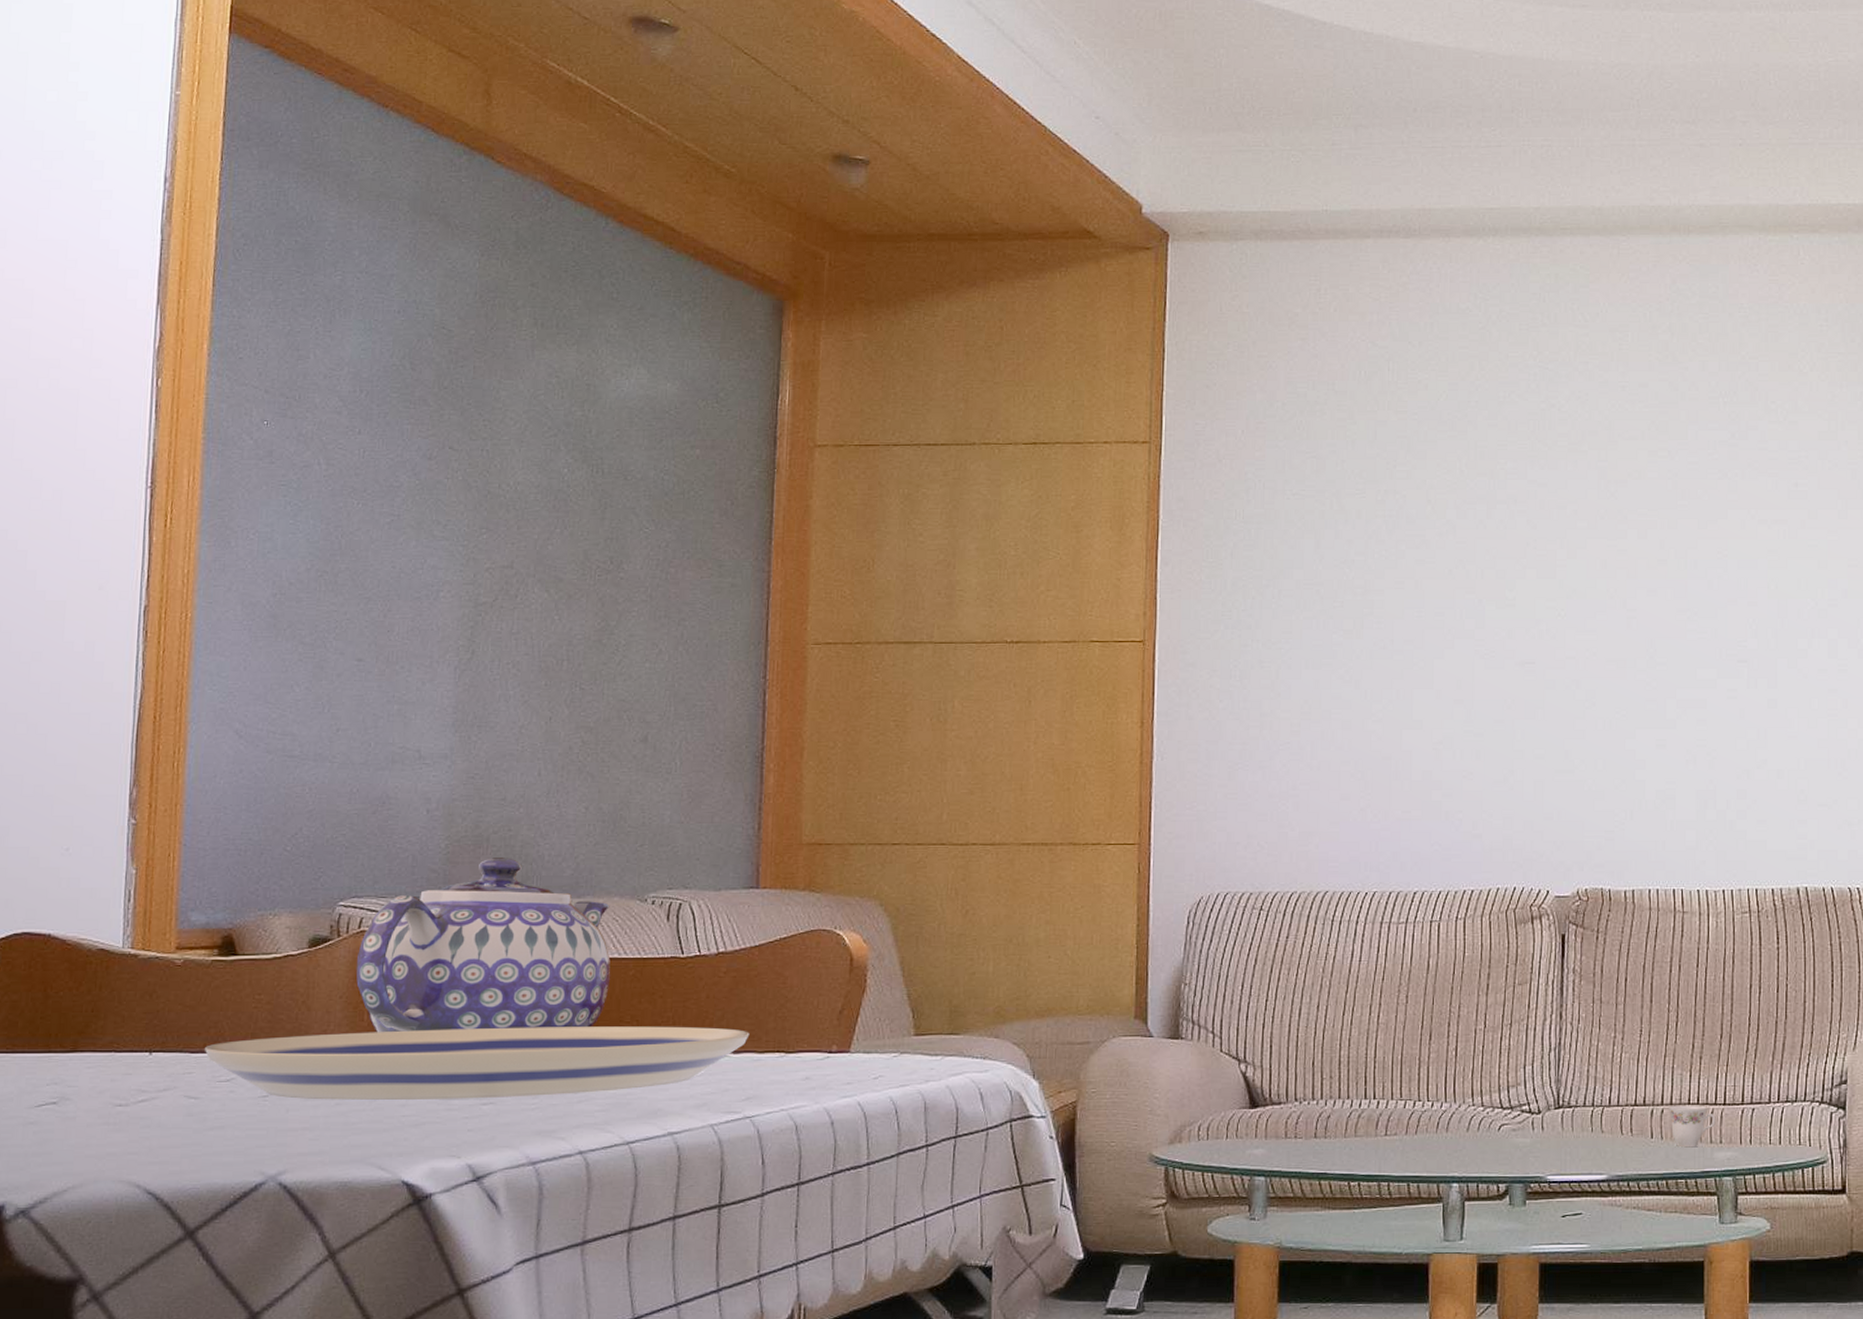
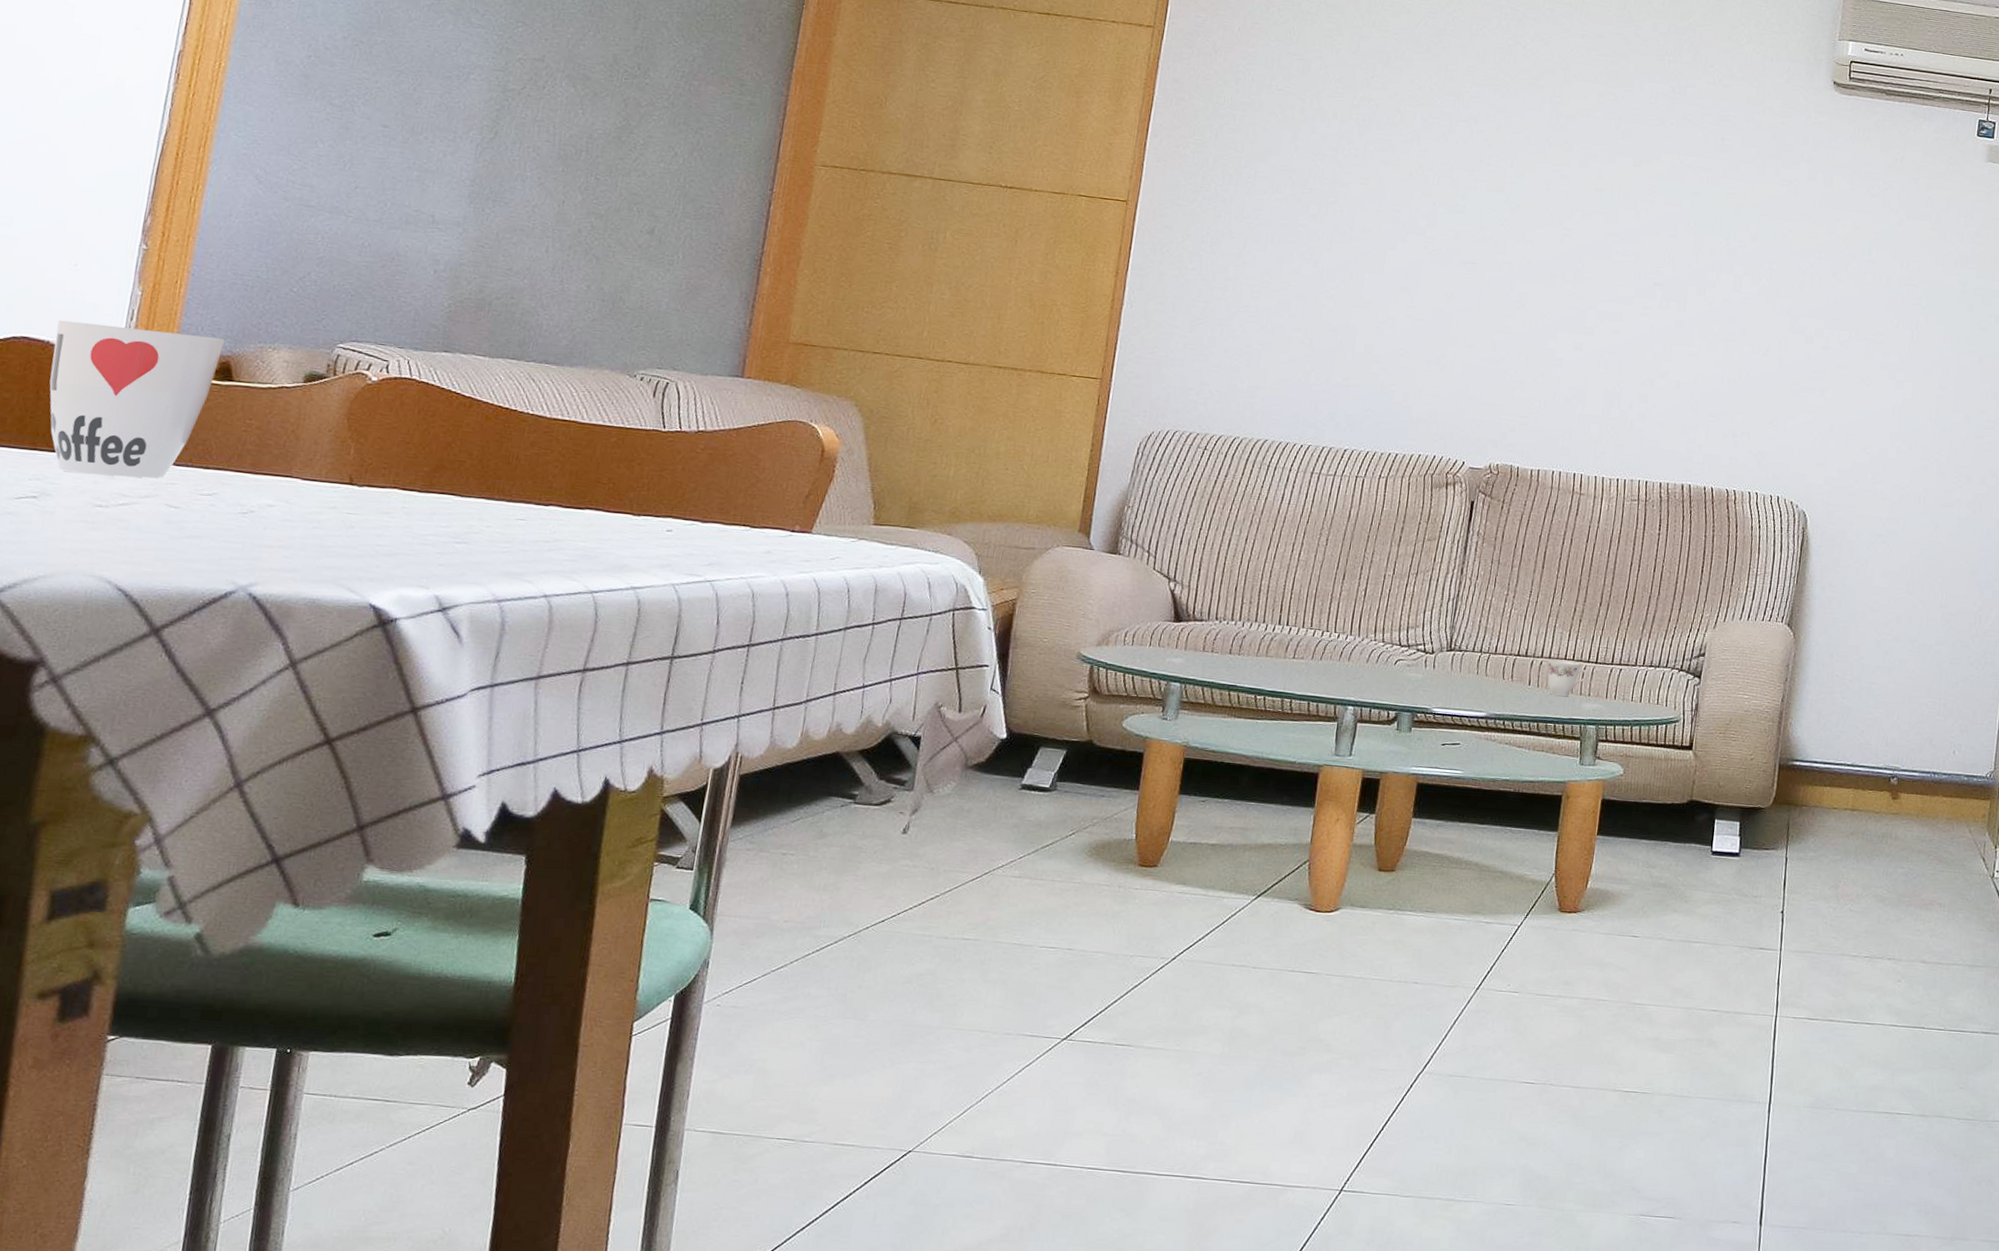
cup: none [55,909,225,1073] -> present [49,320,225,479]
plate: present [204,1026,750,1101] -> none [189,459,719,545]
teapot: present [356,856,610,1033] -> none [347,320,601,485]

